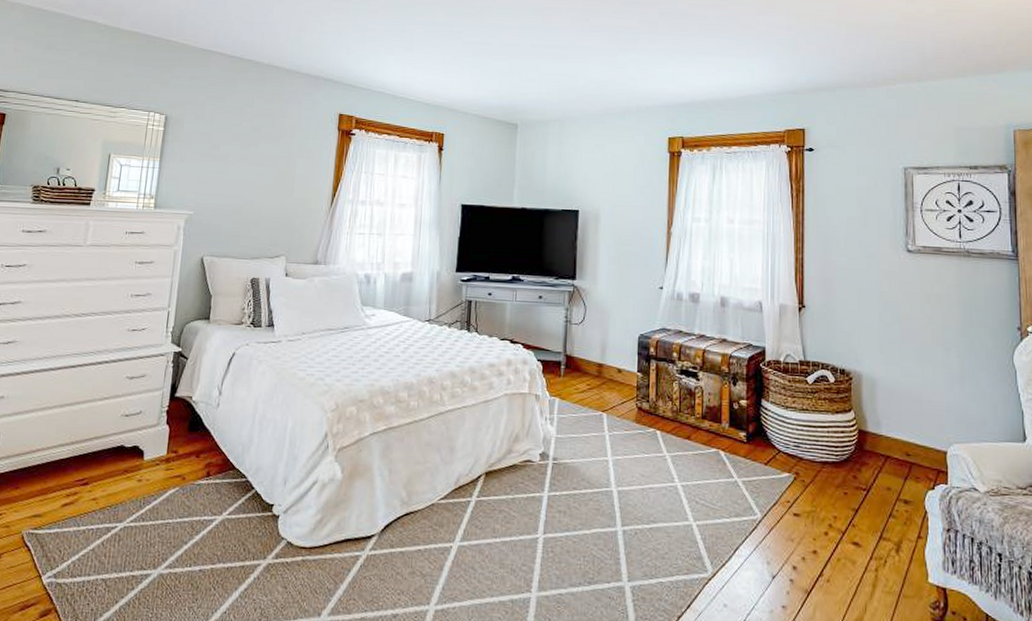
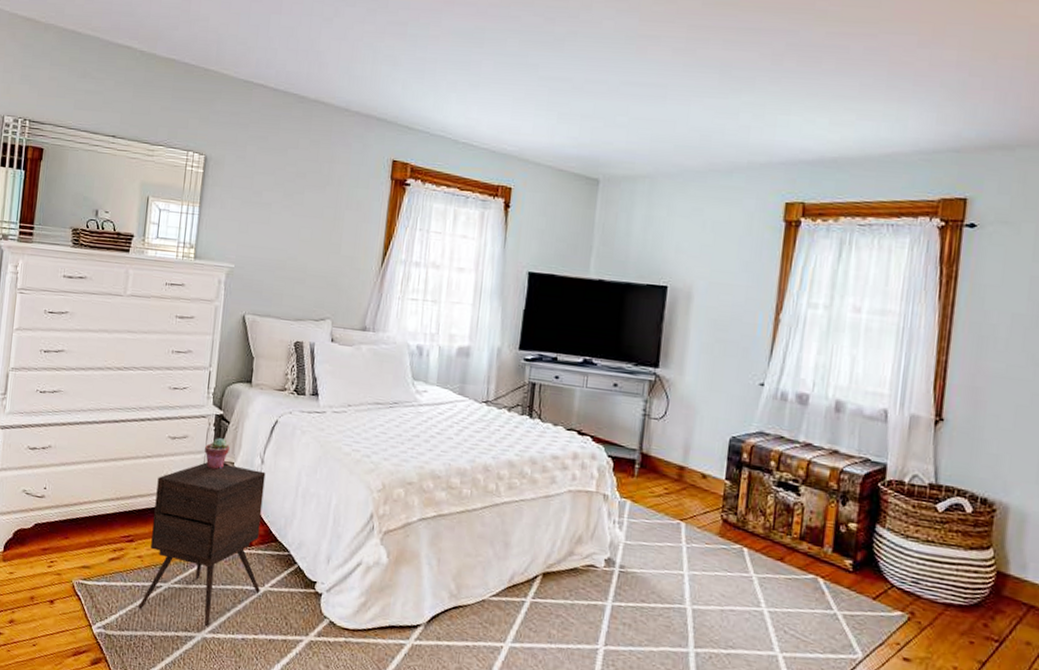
side table: none [92,398,223,562] -> present [138,462,266,626]
potted succulent: none [163,374,188,405] -> present [205,438,230,470]

